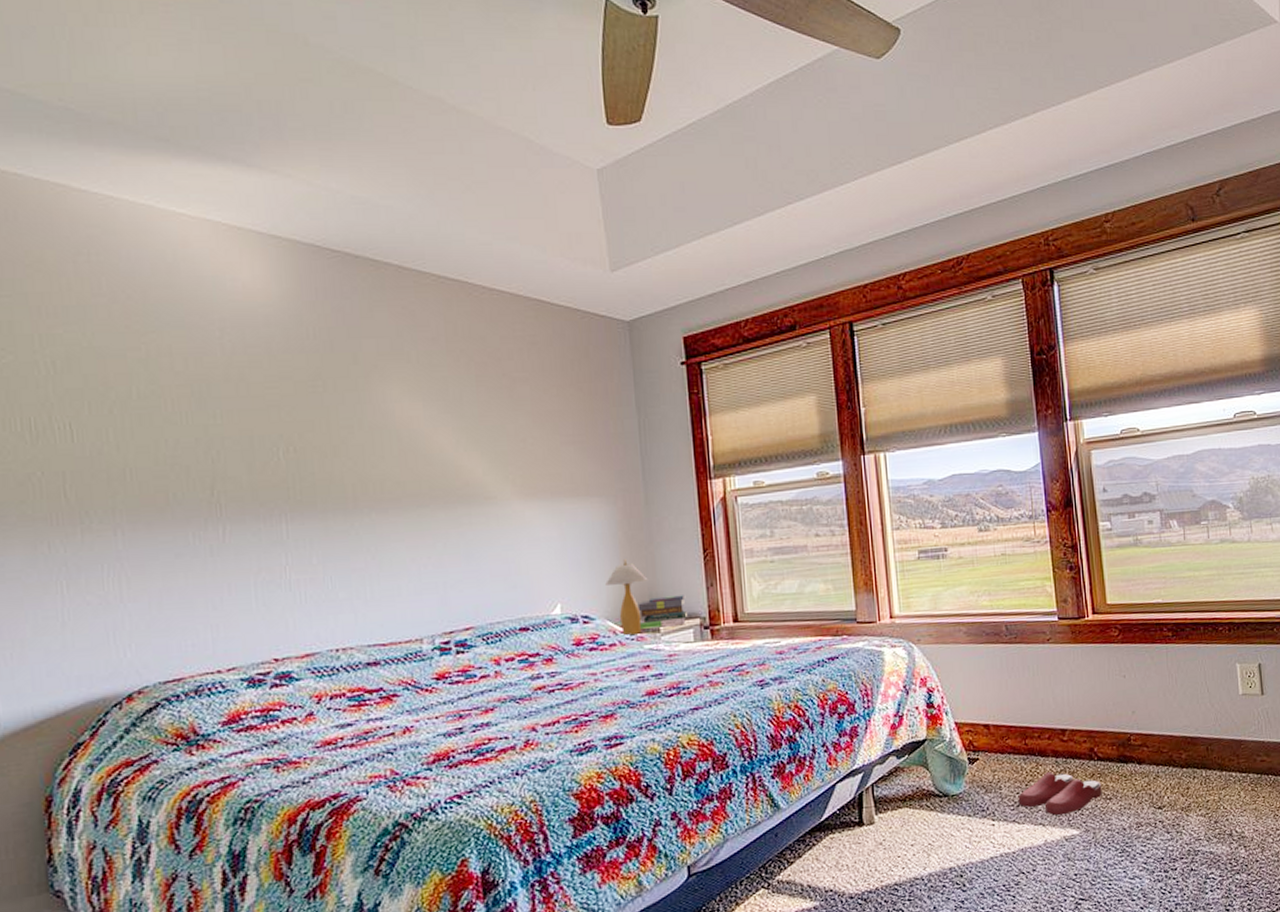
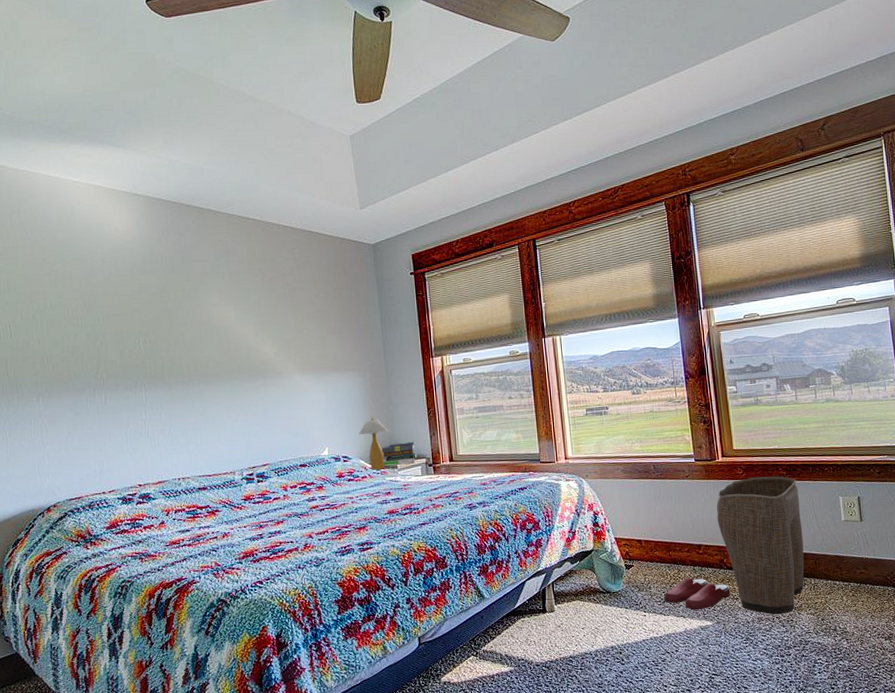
laundry basket: none [1085,638,1194,818] -> present [716,476,805,615]

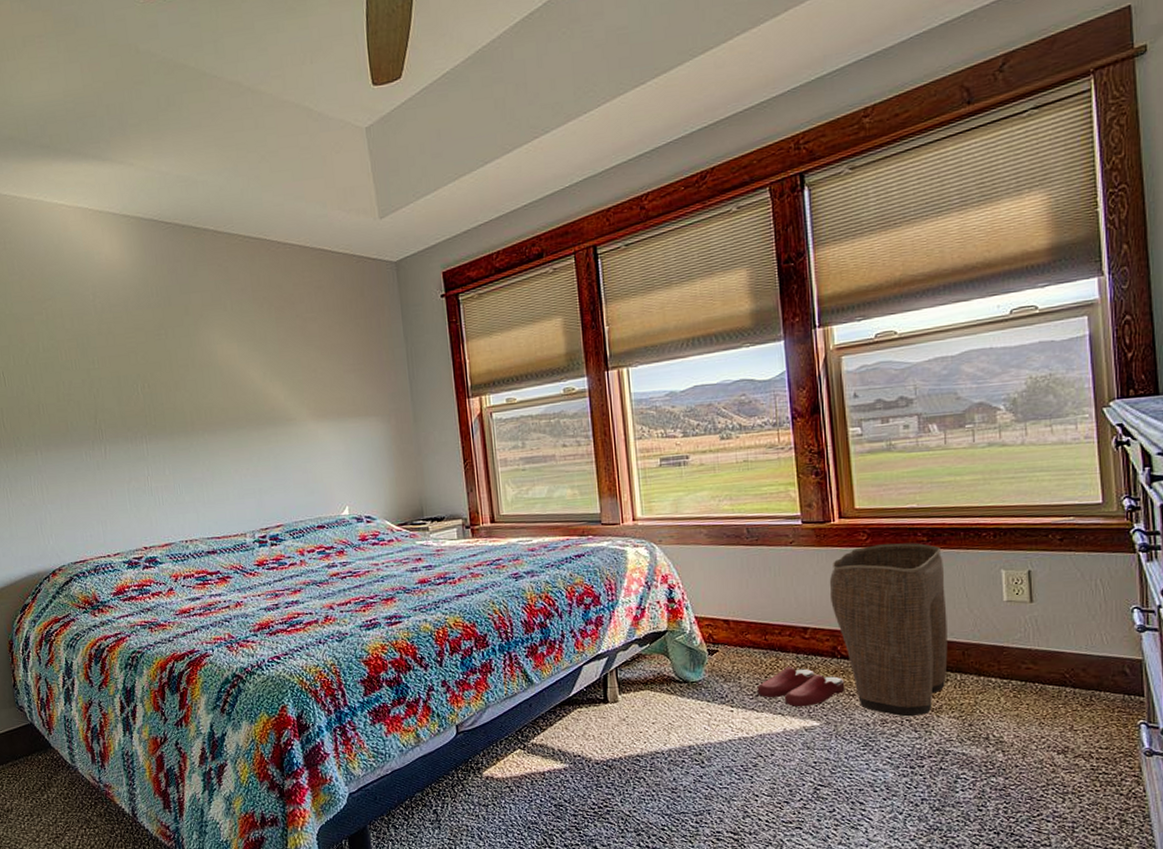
table lamp: present [359,416,389,471] -> none [383,469,418,534]
books: present [381,441,417,466] -> none [410,499,452,528]

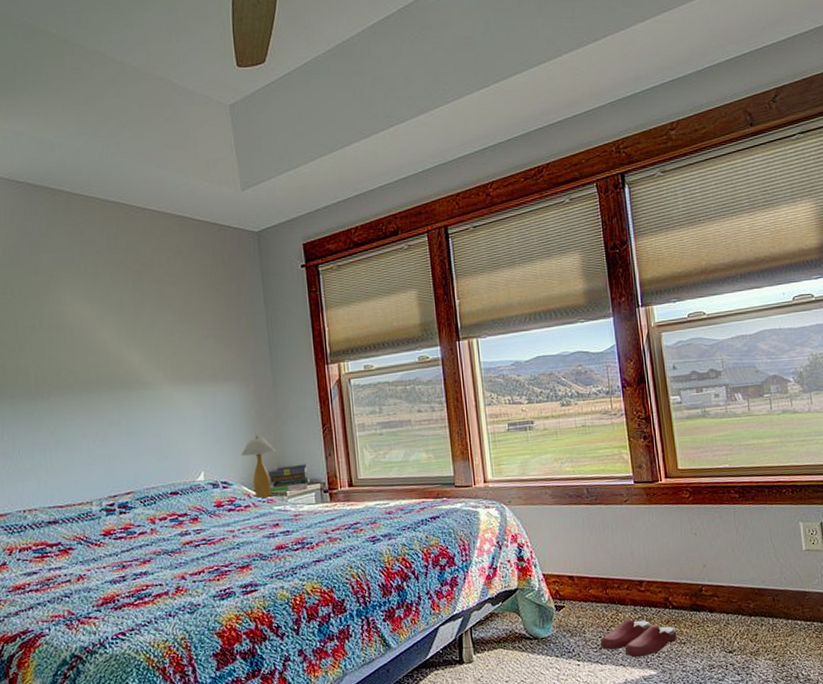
table lamp: none [383,469,418,534] -> present [241,433,277,499]
books: none [410,499,452,528] -> present [268,463,311,493]
laundry basket: present [829,542,948,717] -> none [659,499,761,661]

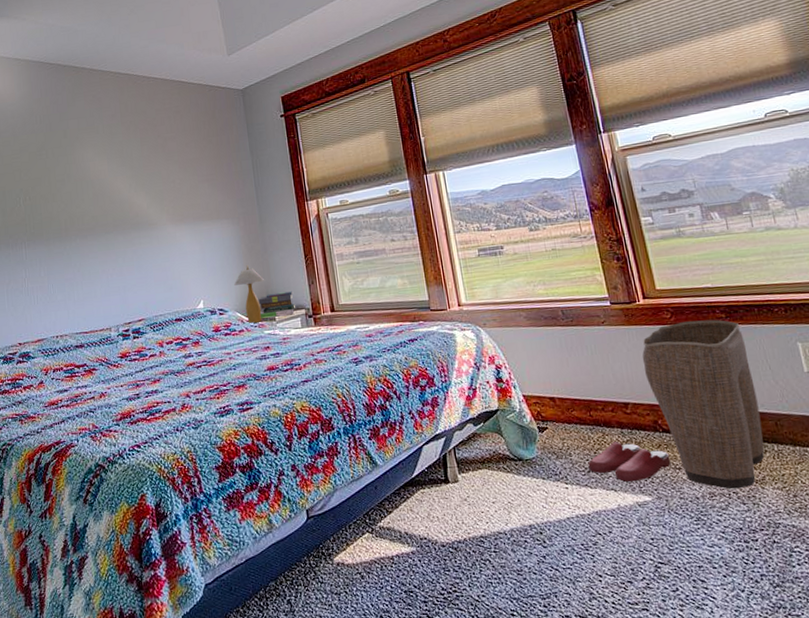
laundry basket: none [659,499,761,661] -> present [642,319,765,490]

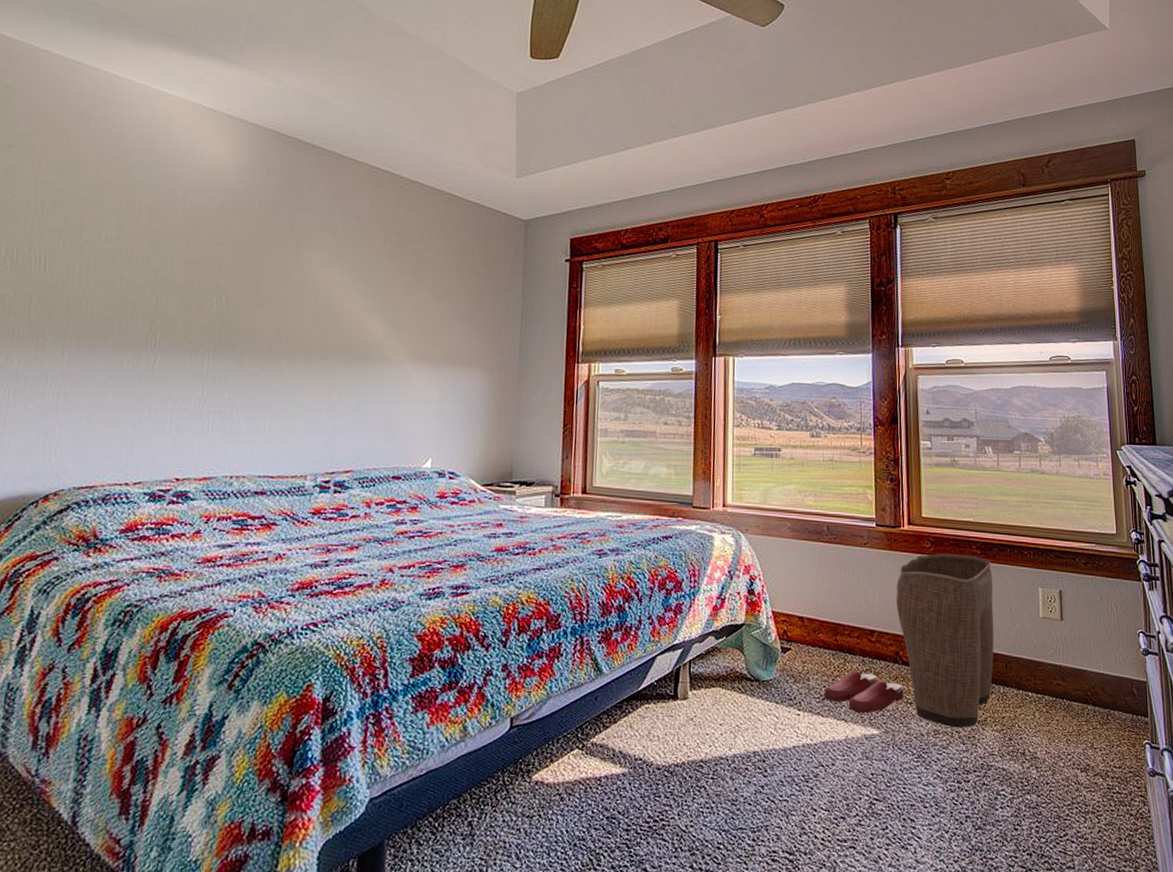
table lamp: present [234,265,265,324] -> none [473,425,512,495]
books: present [258,291,296,318] -> none [498,462,543,491]

